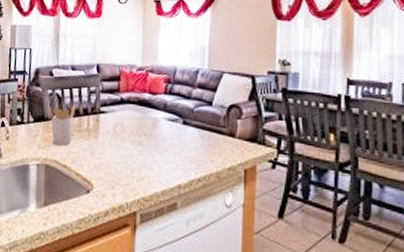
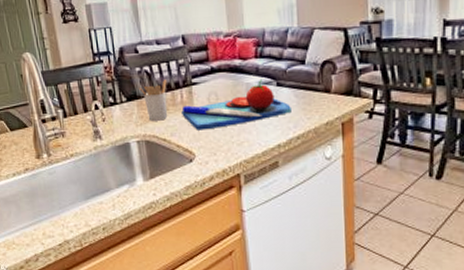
chopping board: none [86,115,195,161] -> present [181,79,291,130]

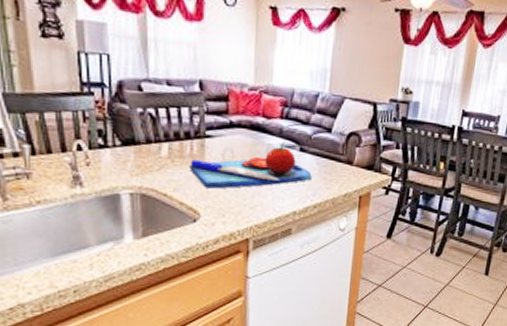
utensil holder: present [139,78,168,121] -> none [139,126,175,173]

